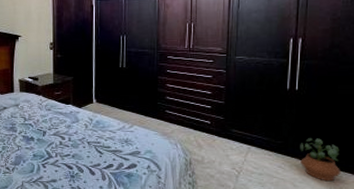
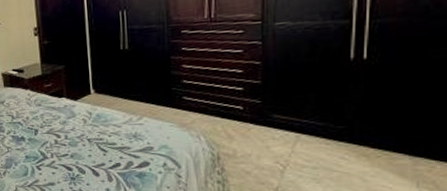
potted plant: present [300,138,341,182] -> none [371,119,434,174]

